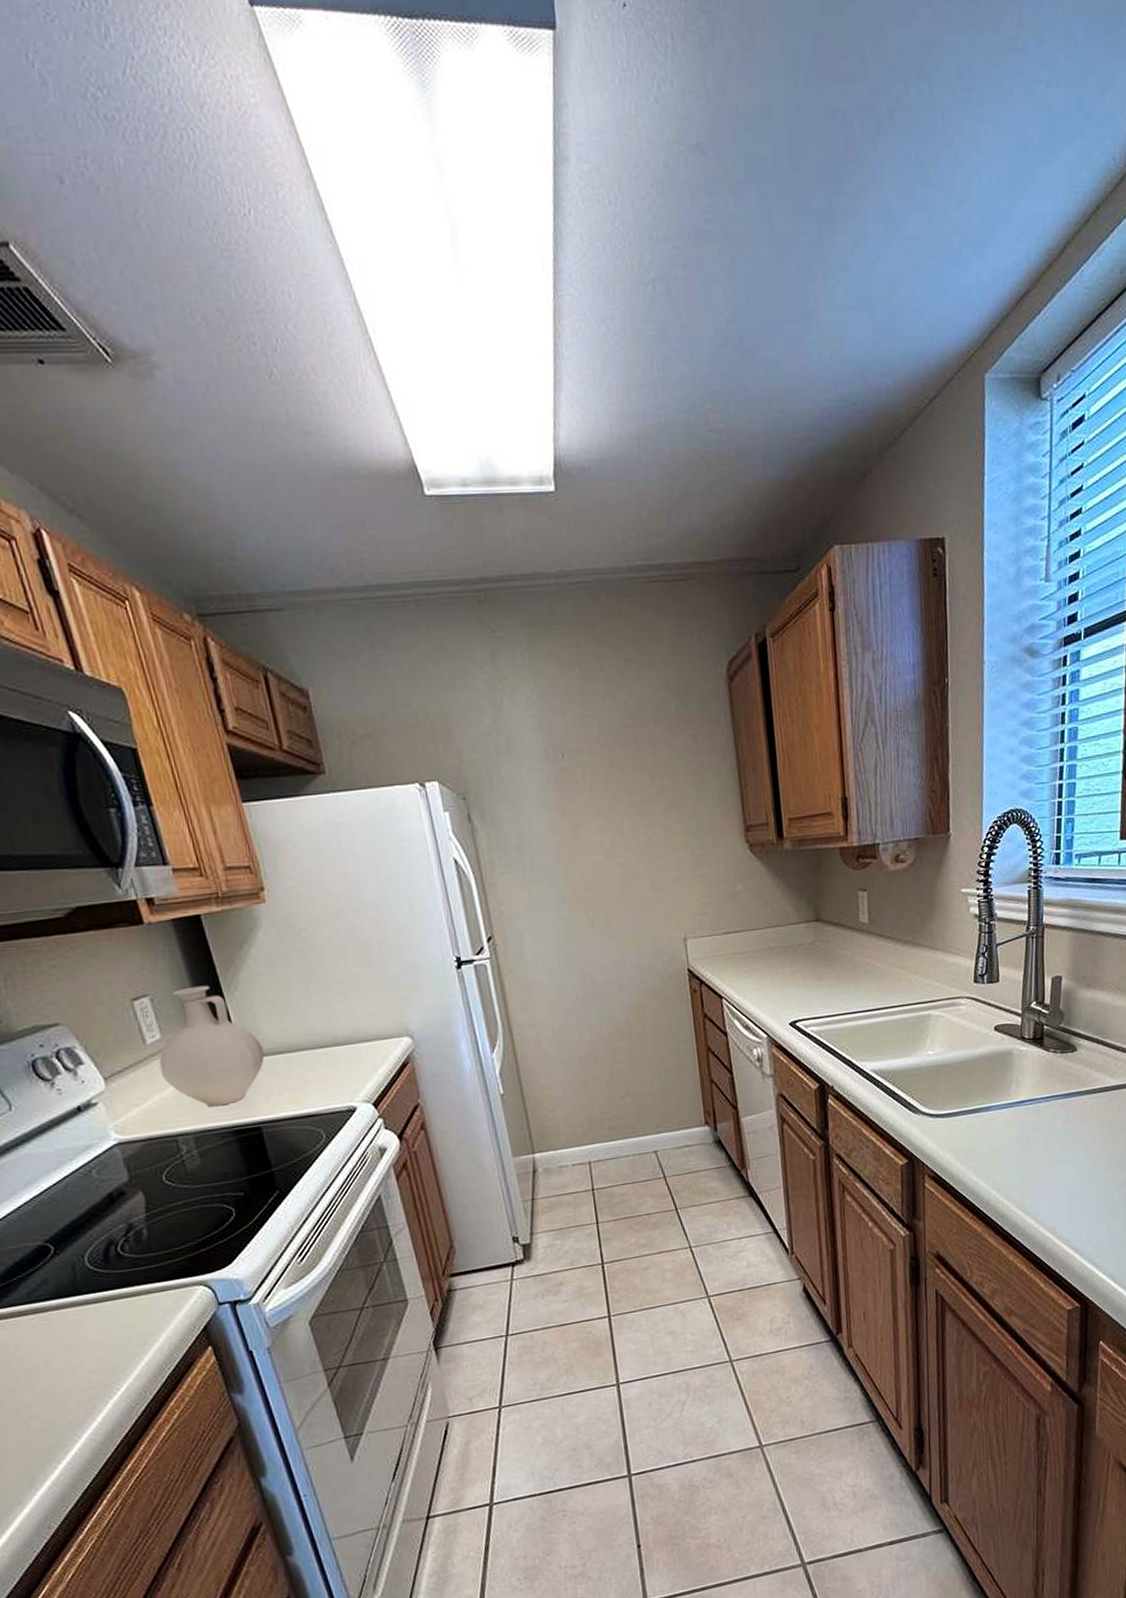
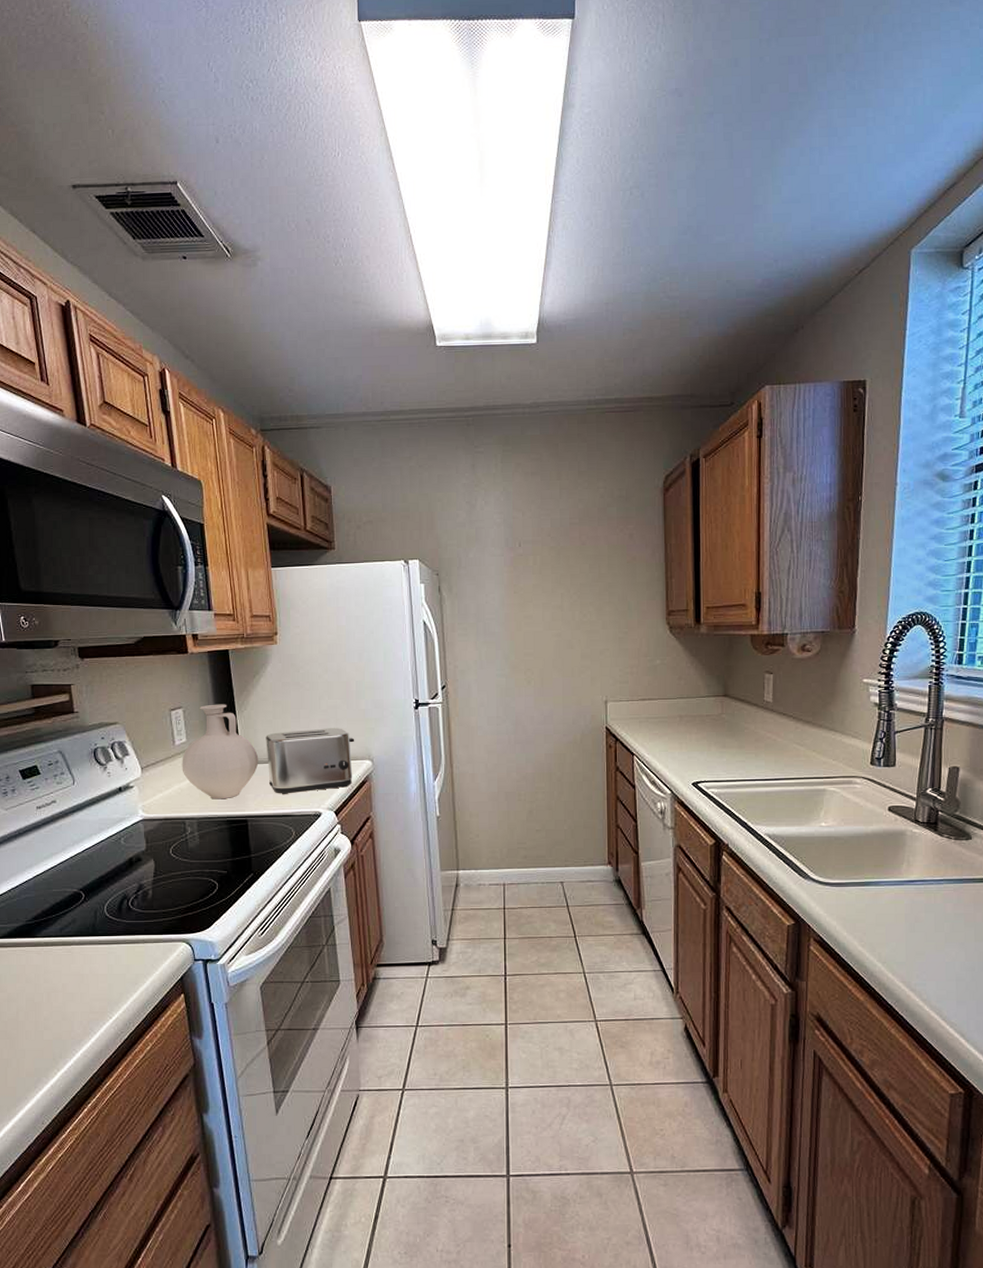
toaster: none [268,1001,390,1092] -> present [266,728,355,795]

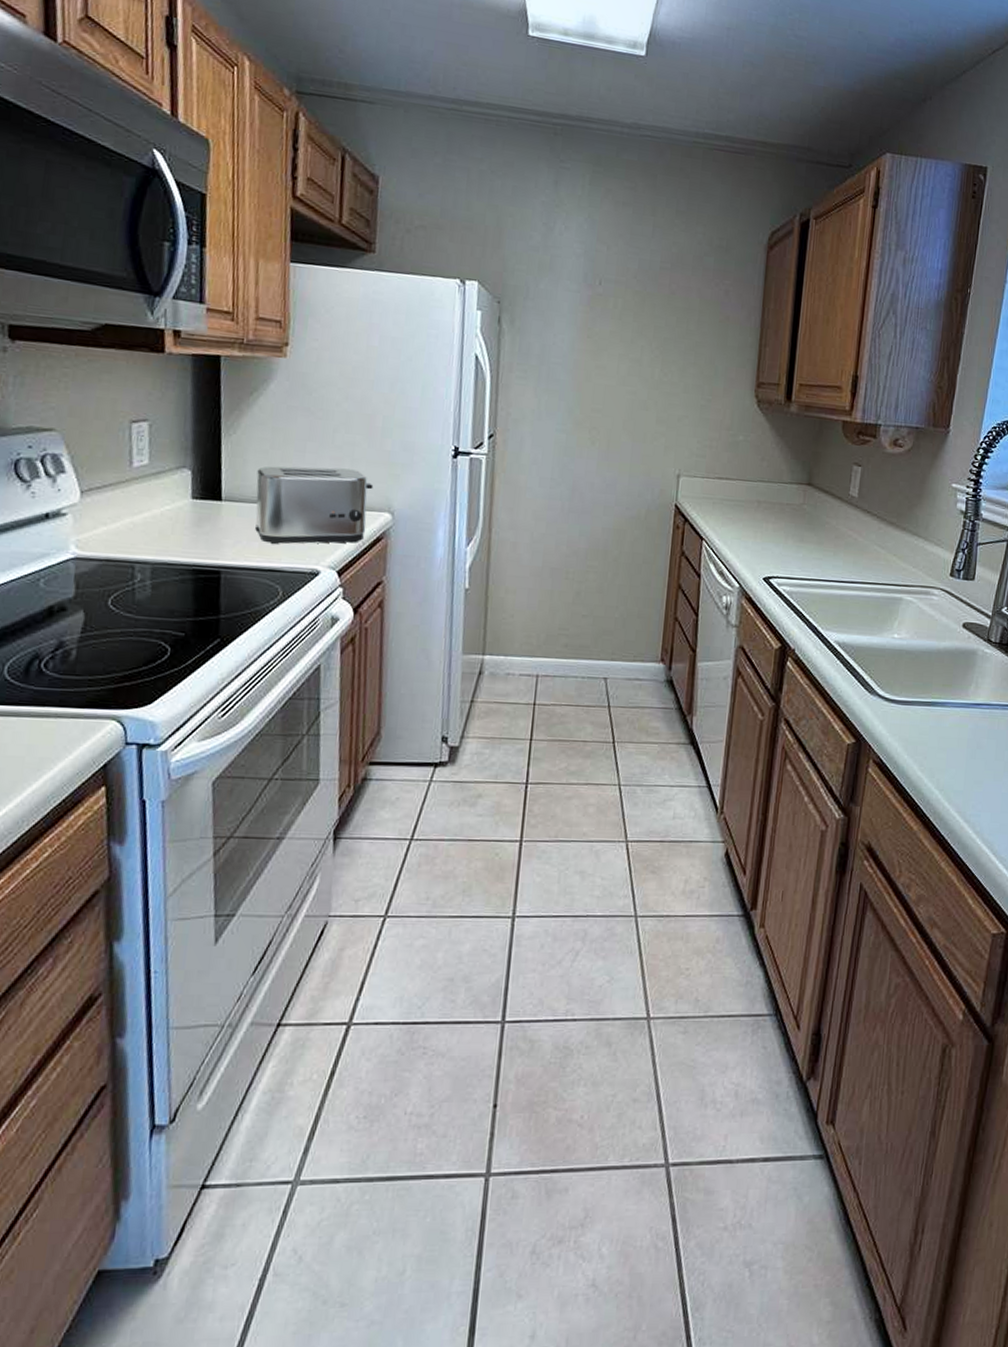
ceramic jug: present [182,704,259,800] -> none [138,421,245,543]

